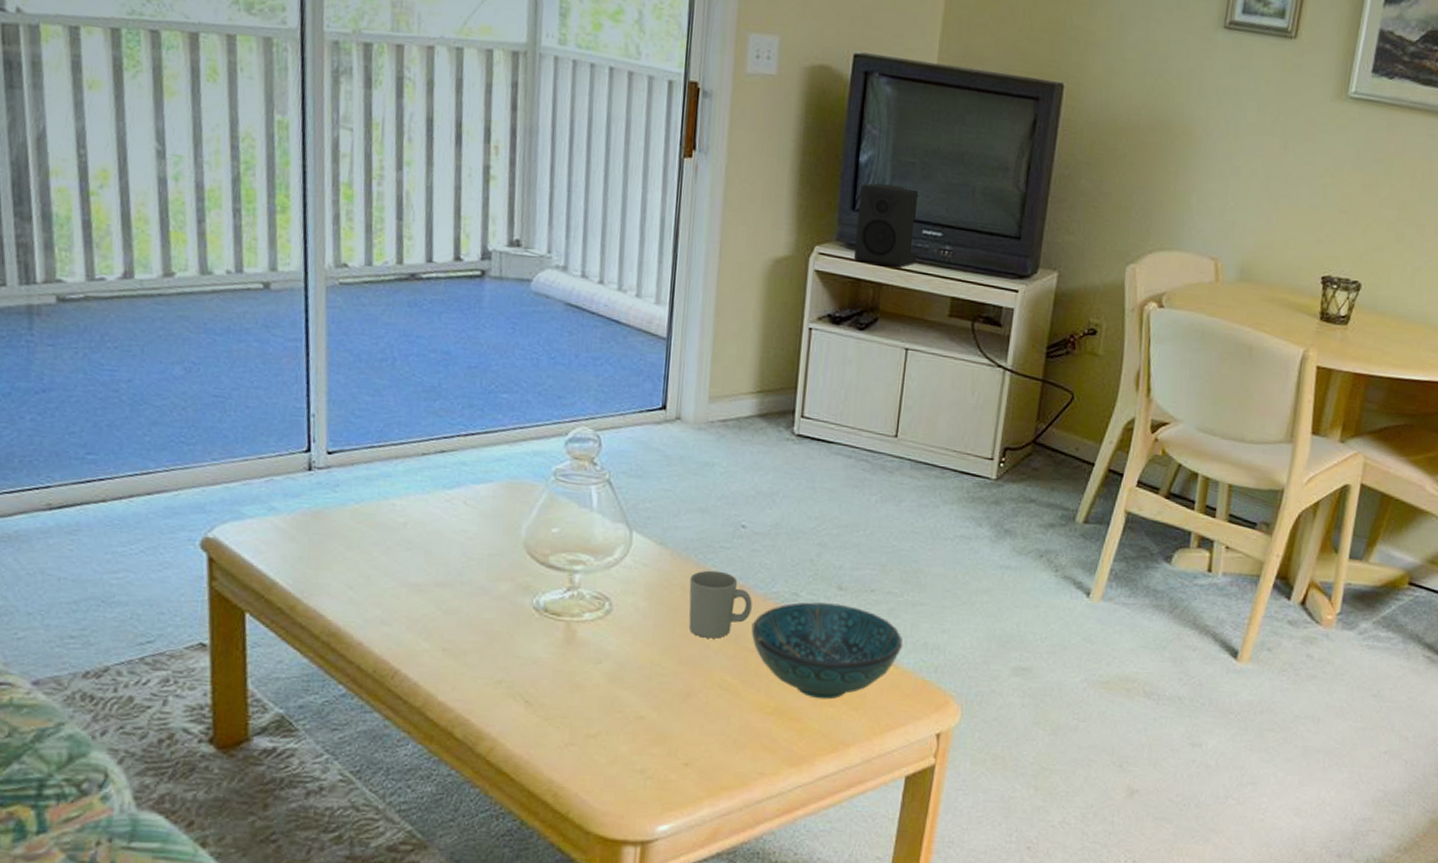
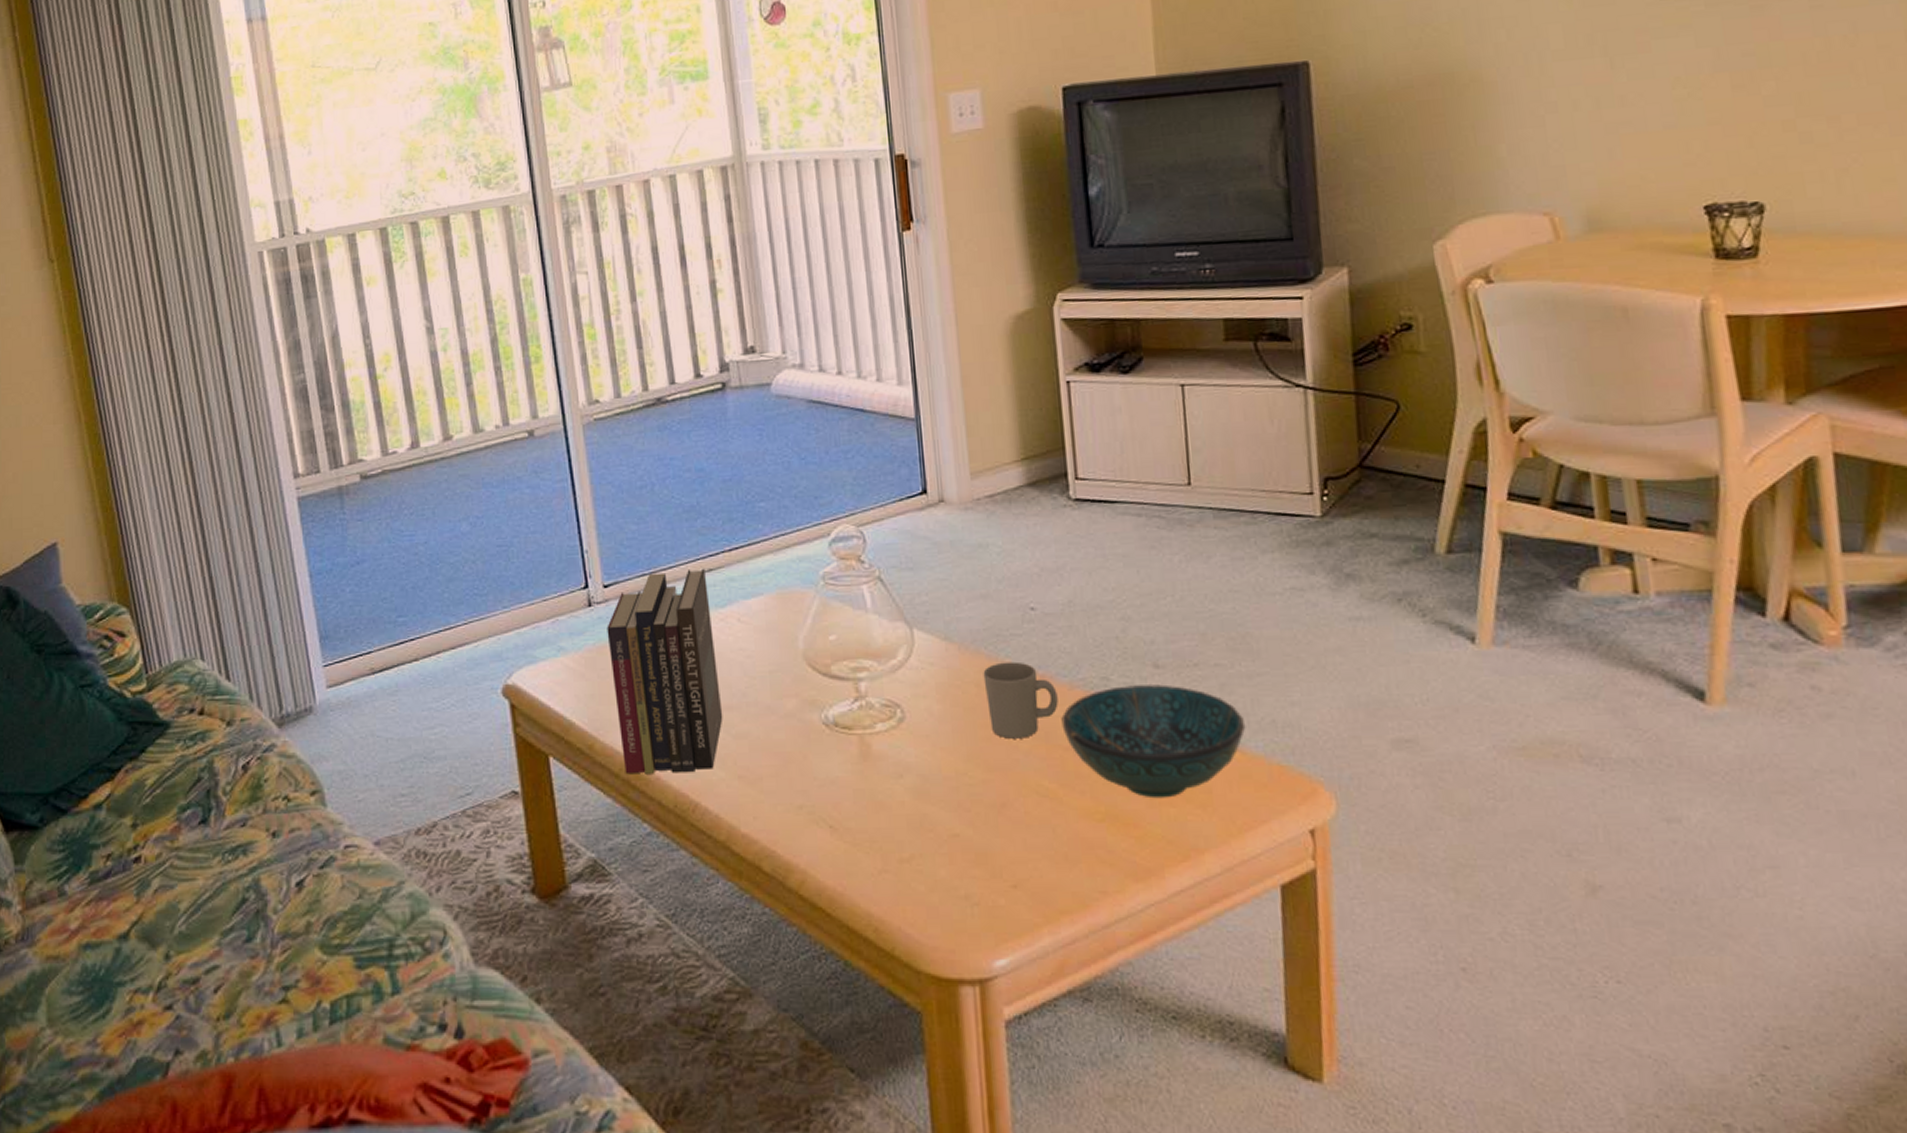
books: none [324,446,438,641] -> present [607,568,723,774]
speaker: present [854,183,921,268] -> none [1096,209,1175,301]

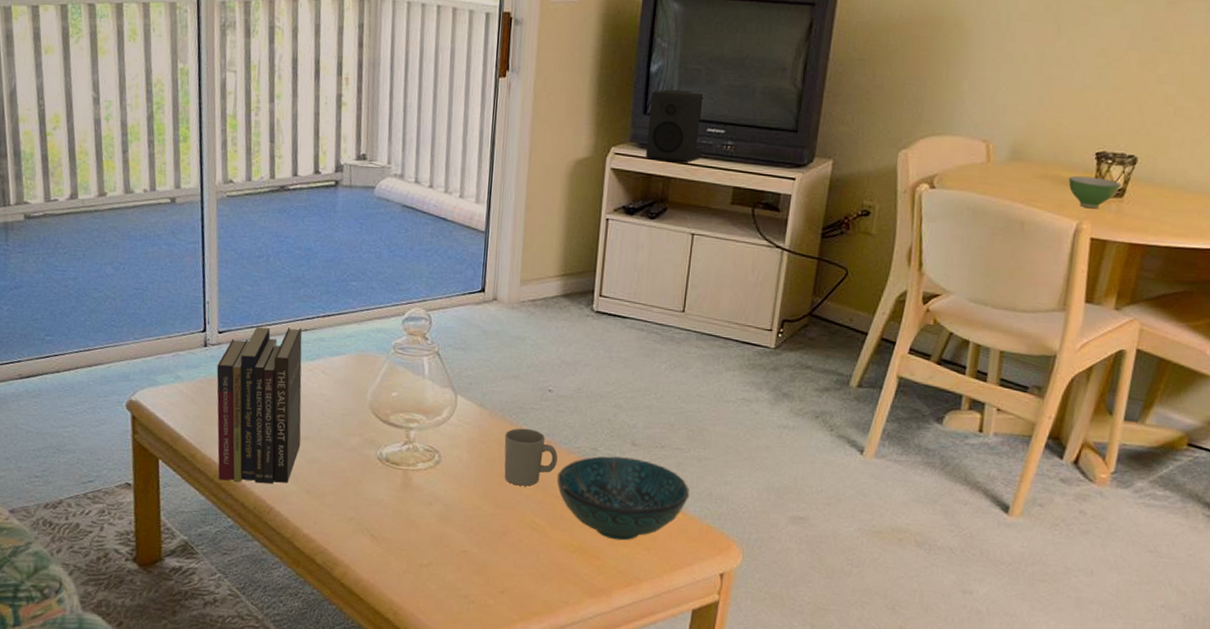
speaker: none [1096,209,1175,301] -> present [646,89,705,163]
bowl: none [1675,236,1752,277] -> present [1068,175,1122,208]

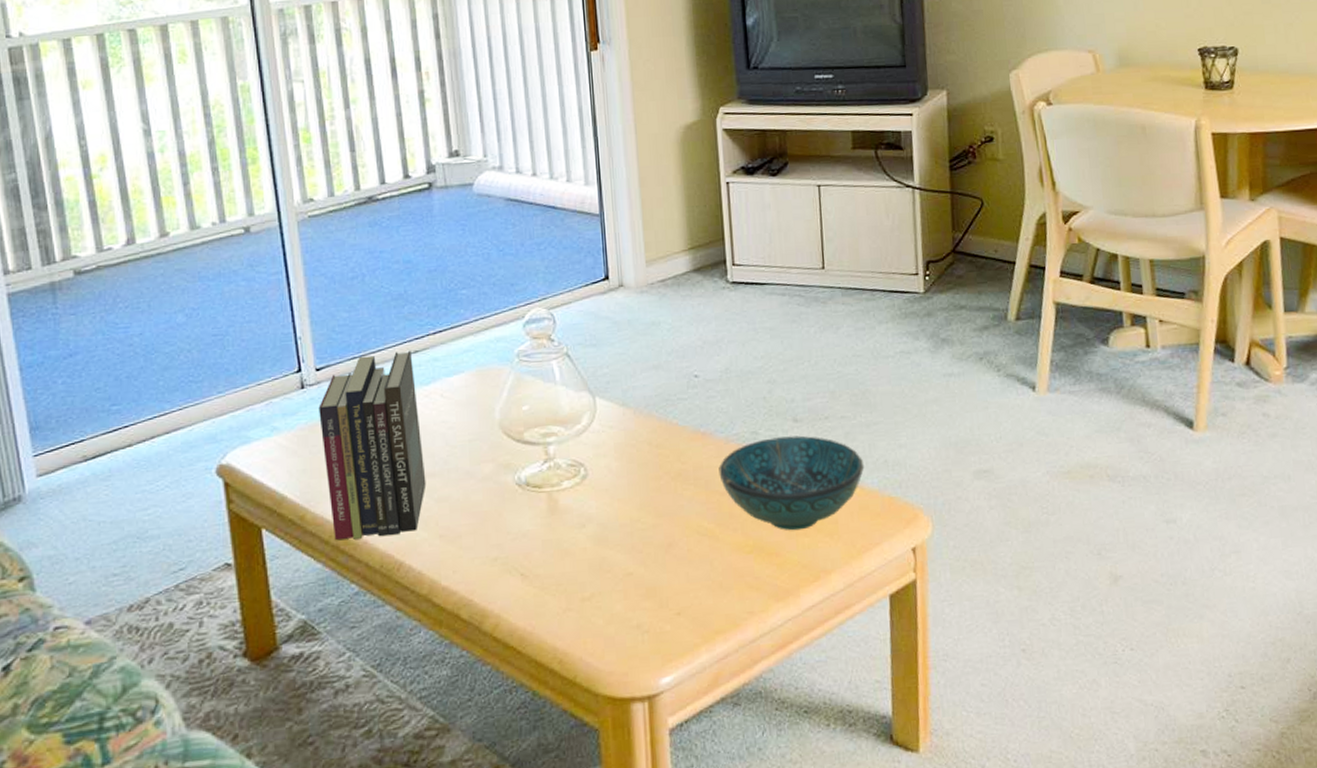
mug: present [504,428,558,486] -> none [654,422,716,488]
speaker: present [646,89,705,163] -> none [752,38,814,115]
bowl: present [1068,175,1122,208] -> none [1178,72,1229,104]

